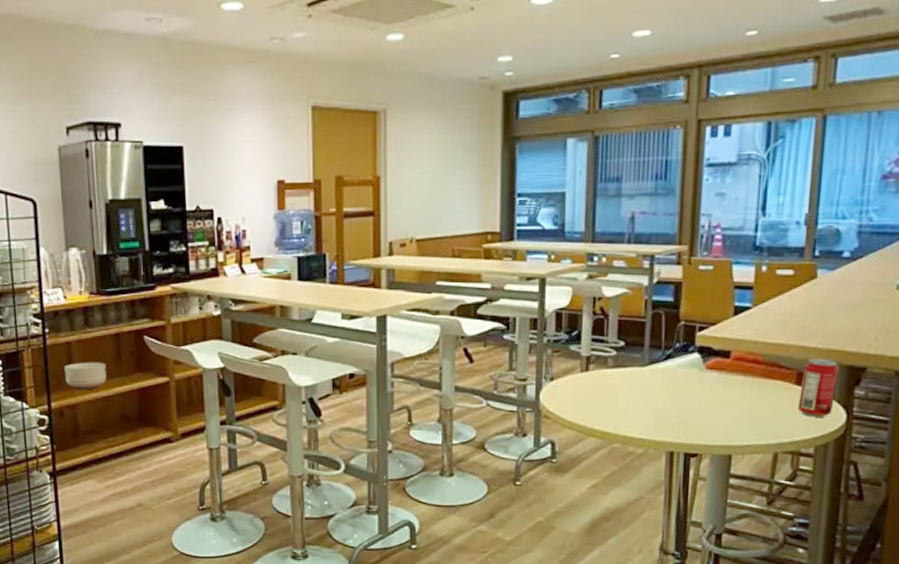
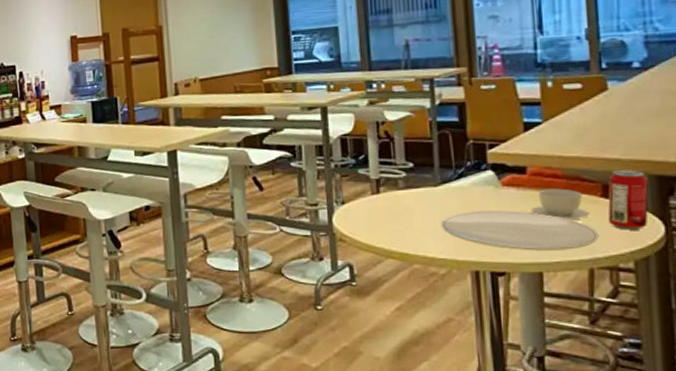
plate: none [643,393,788,434] -> present [440,210,599,251]
teacup: none [729,374,782,404] -> present [531,188,590,219]

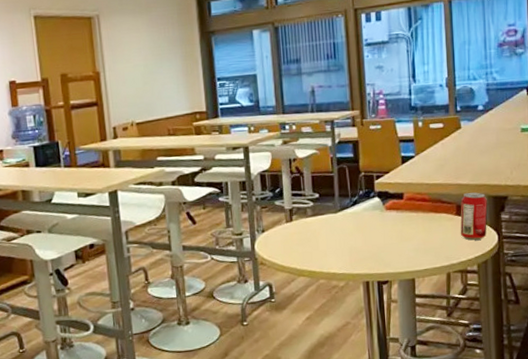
plate: present [440,210,599,251] -> none [340,230,454,262]
teacup: present [531,188,590,219] -> none [406,210,448,235]

